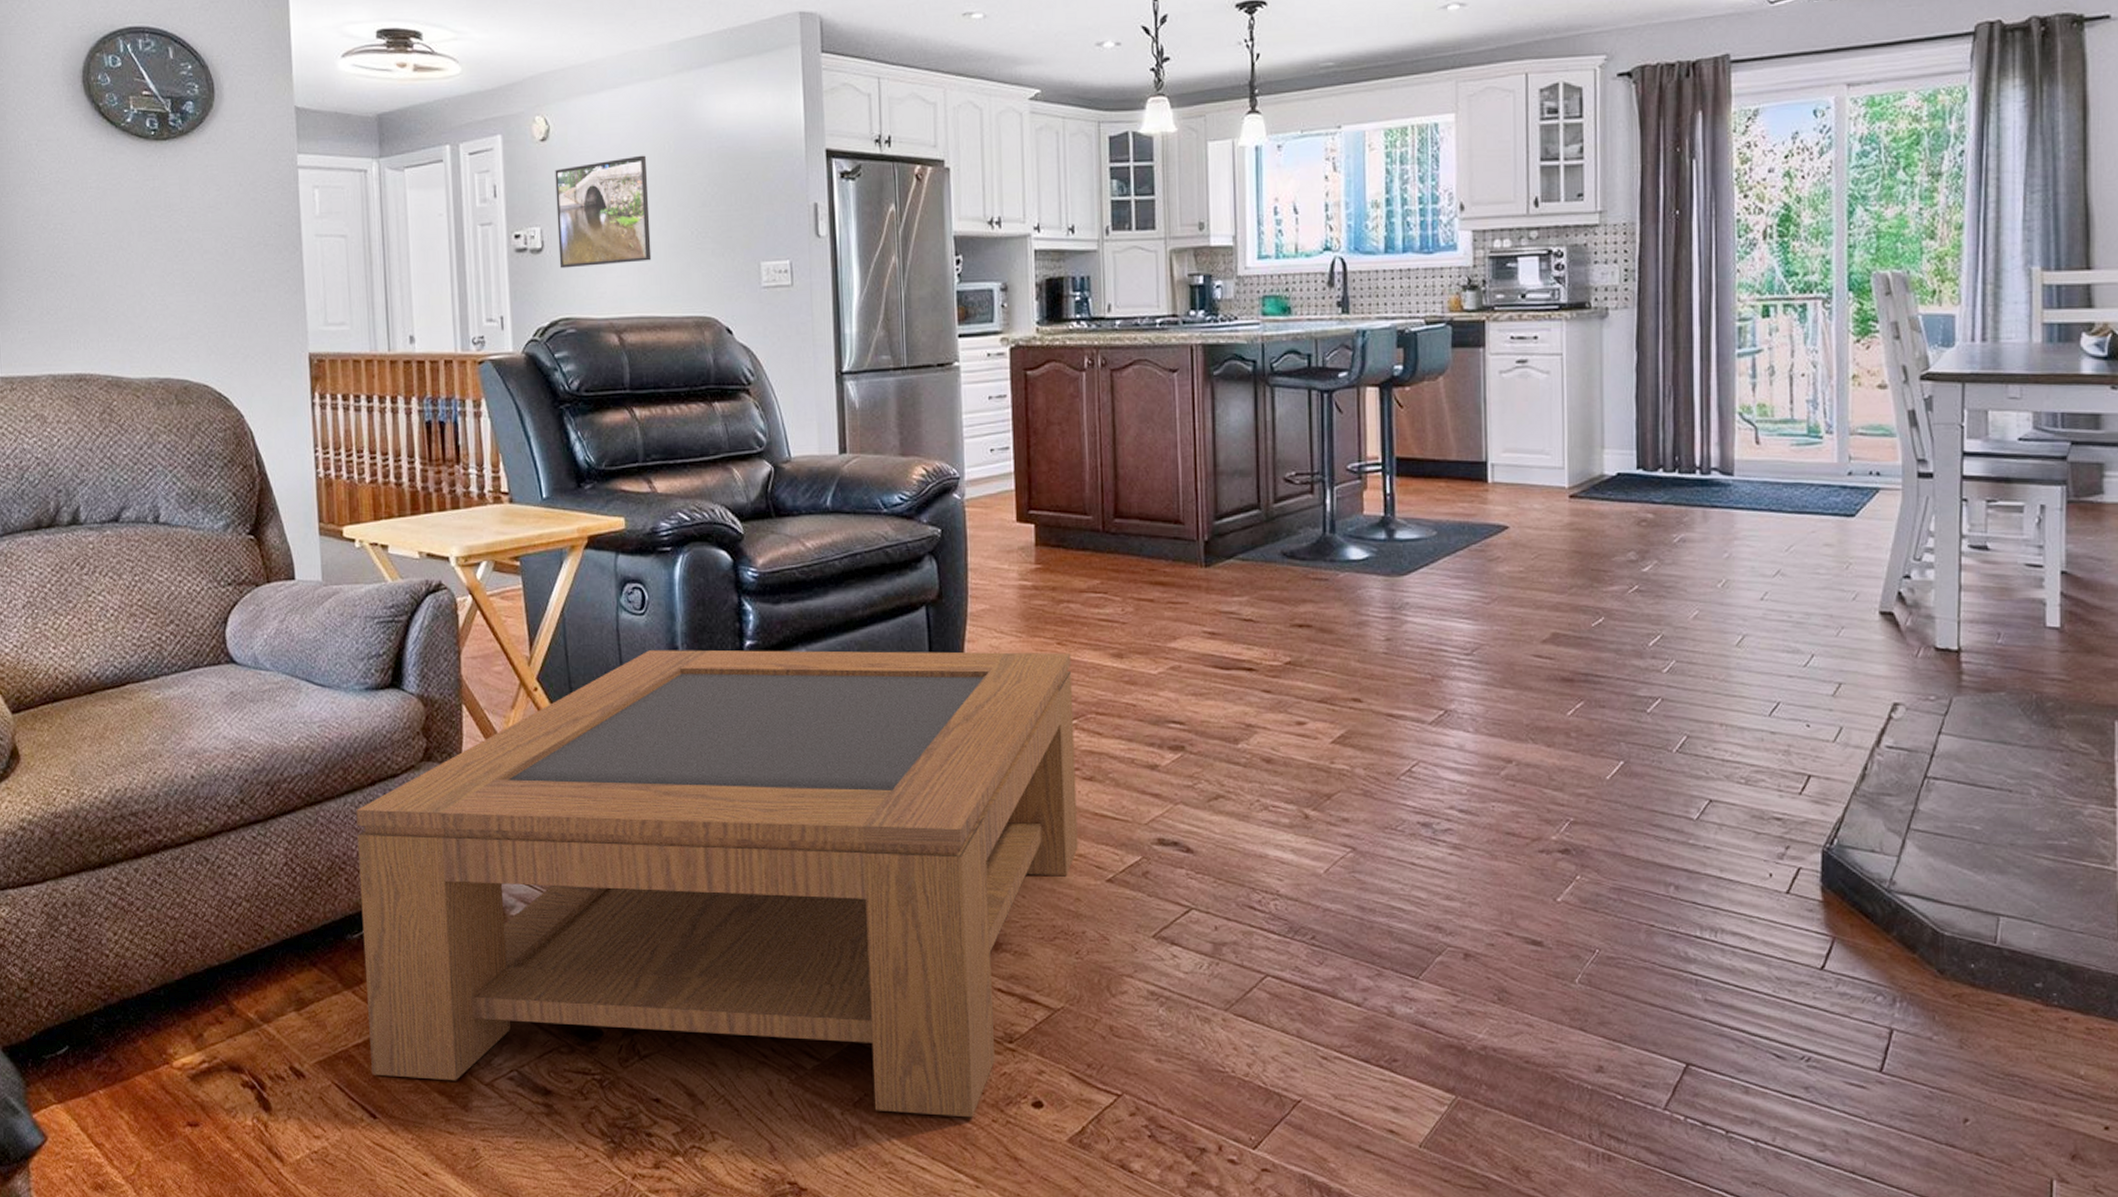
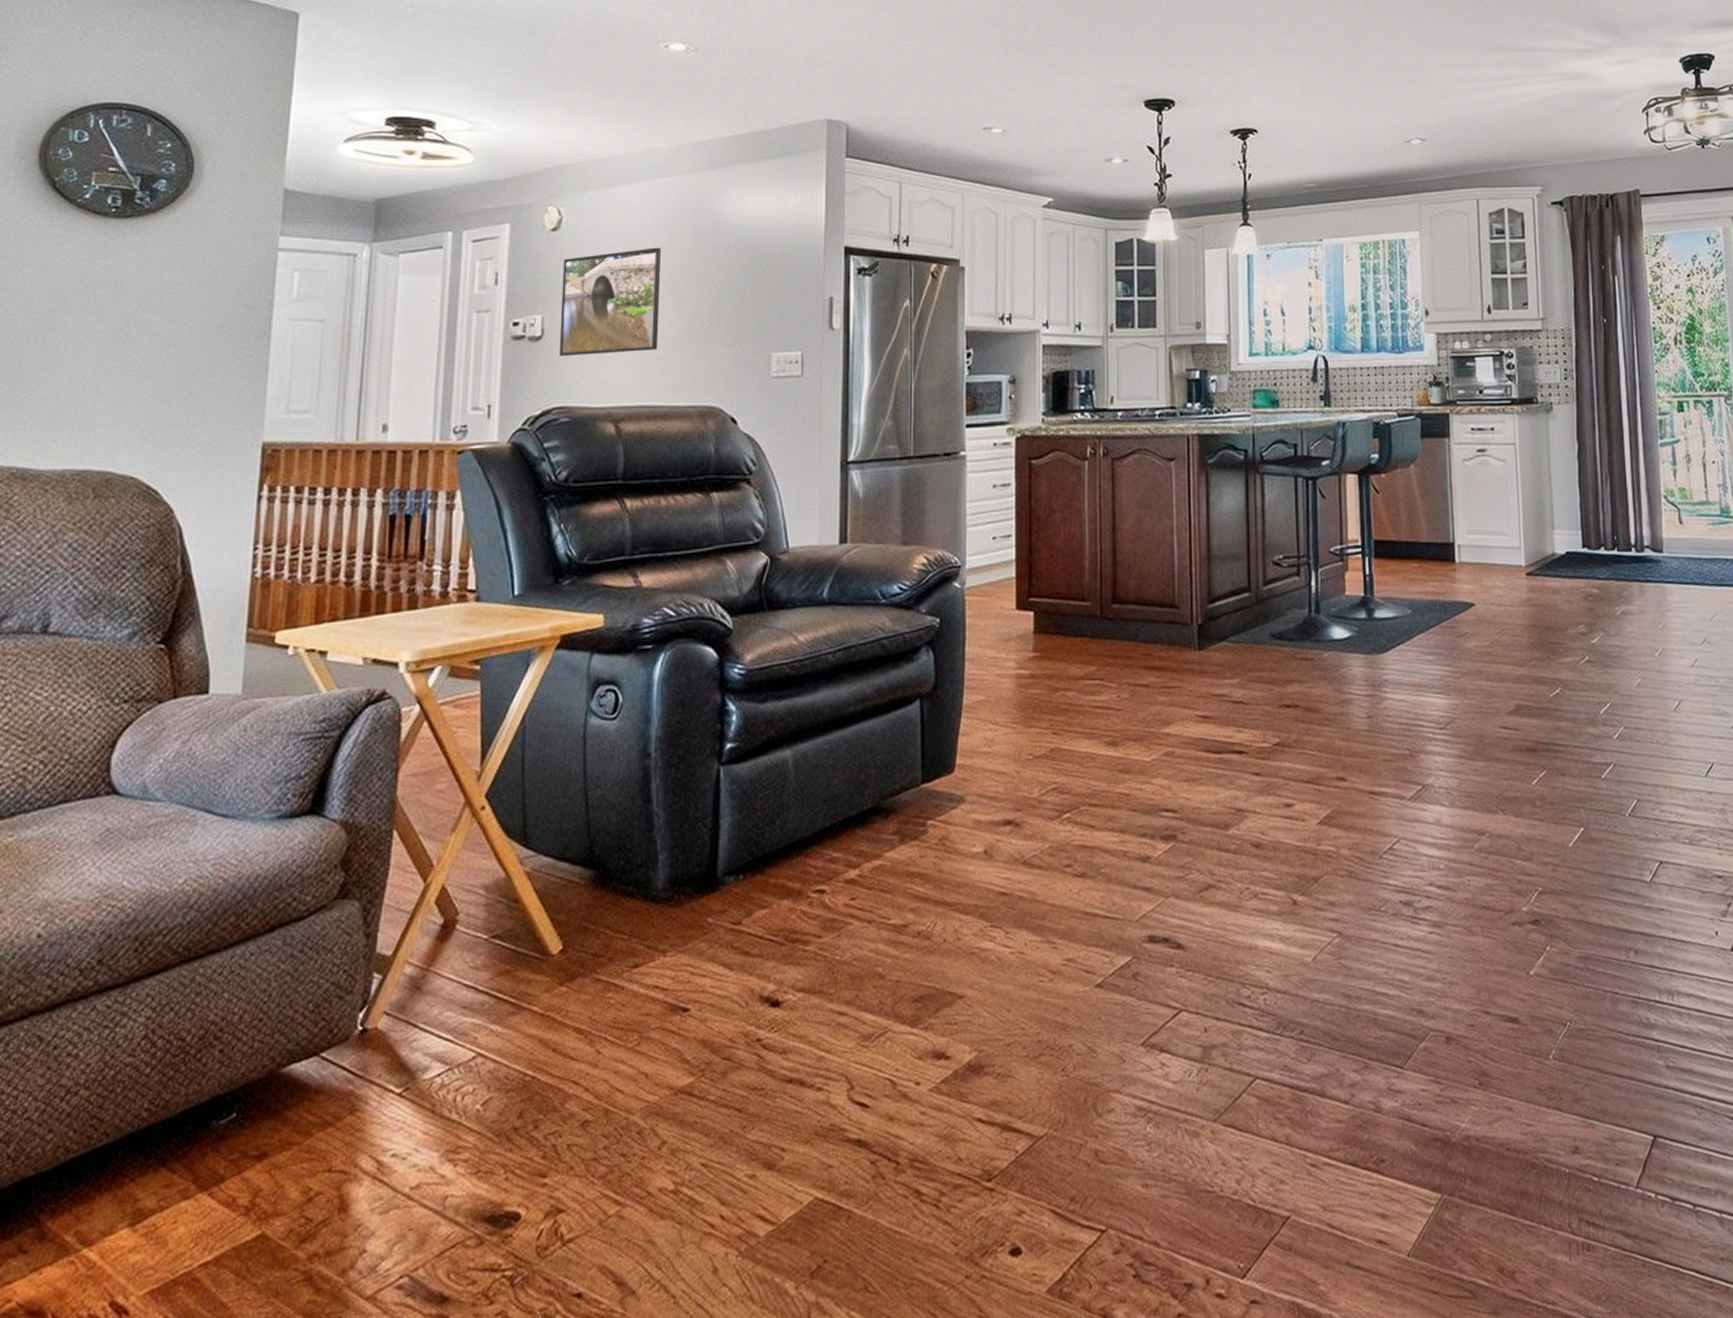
coffee table: present [356,650,1078,1118] -> none [219,742,1067,1302]

